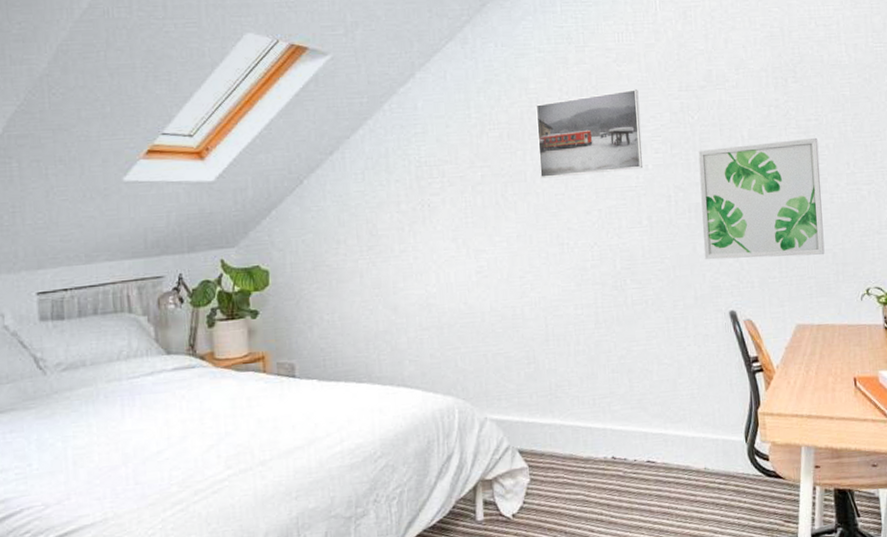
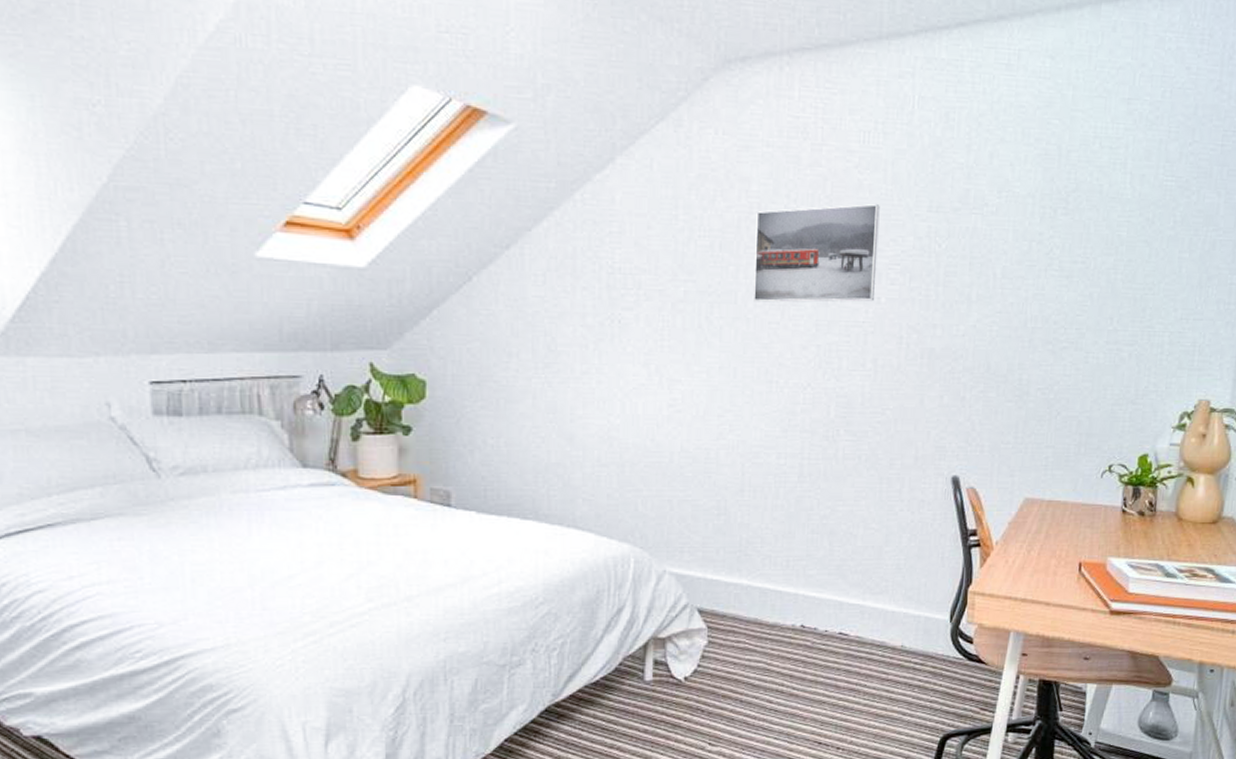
wall art: present [698,137,825,260] -> none [932,283,1081,421]

